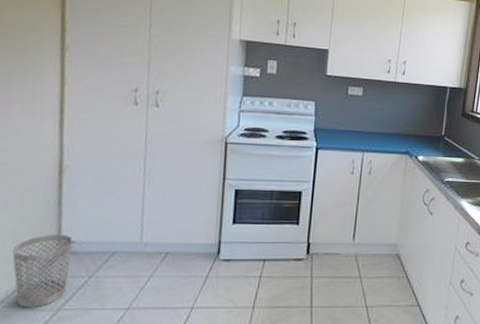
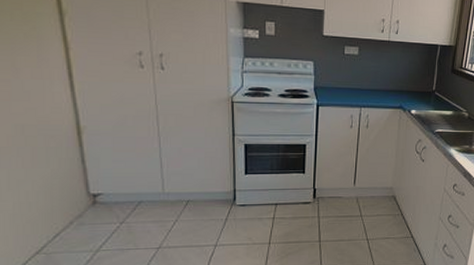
wastebasket: present [12,234,73,307] -> none [46,187,102,250]

